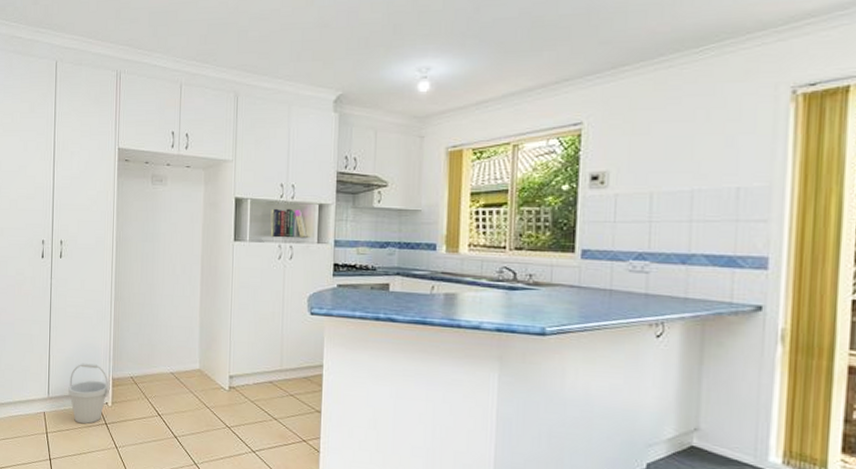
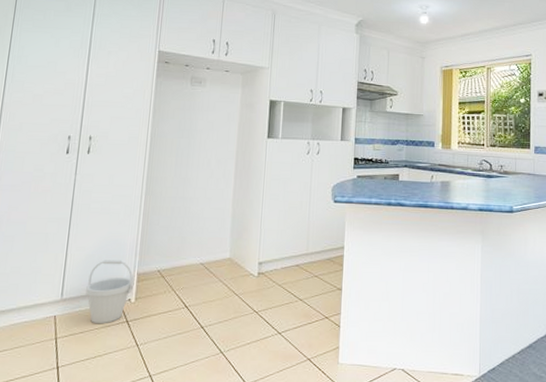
books: present [270,208,307,239] -> none [300,110,332,137]

